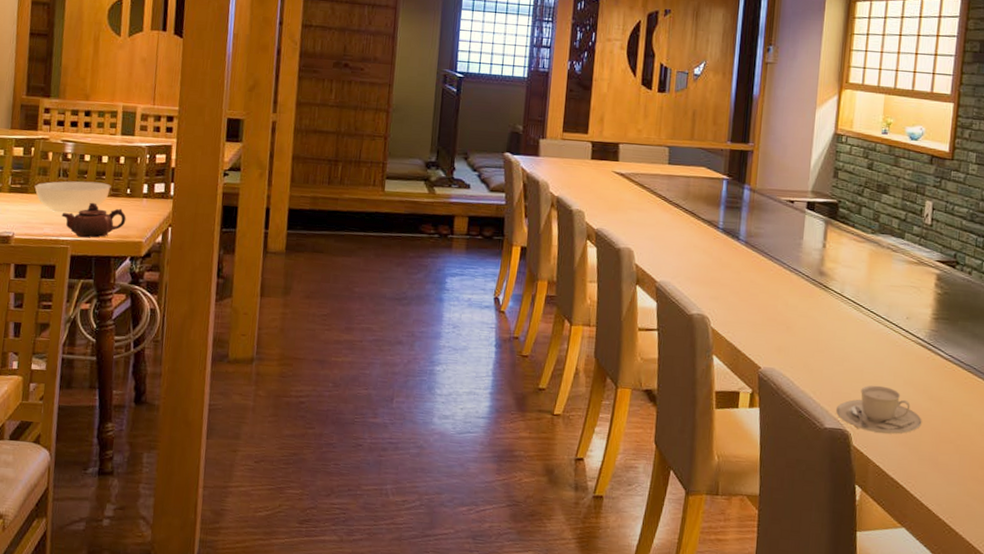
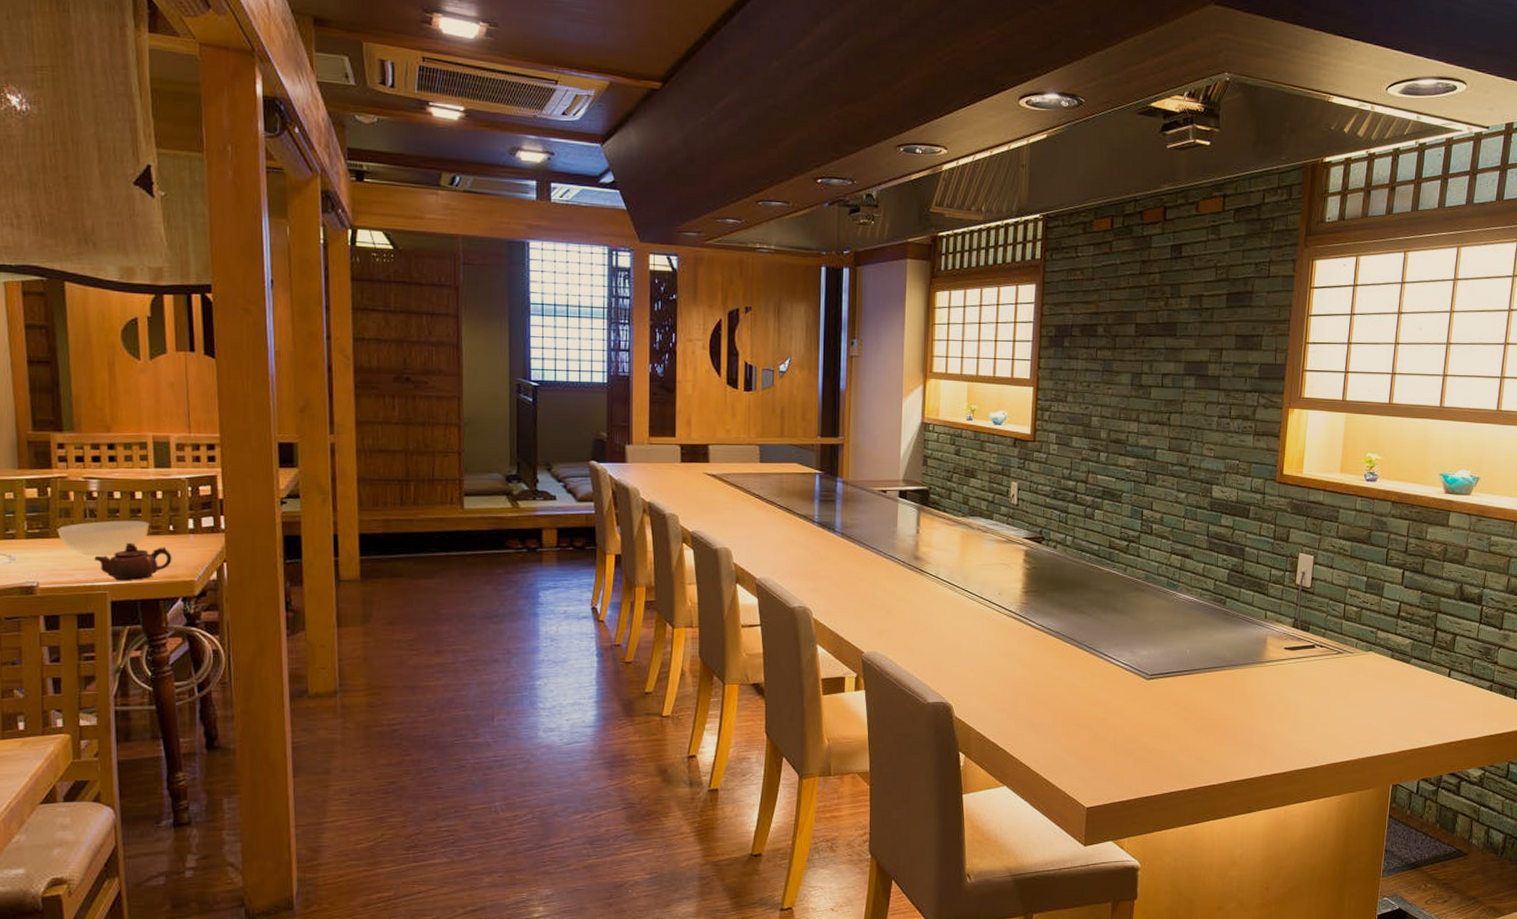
teacup: present [835,385,922,434] -> none [937,658,1017,702]

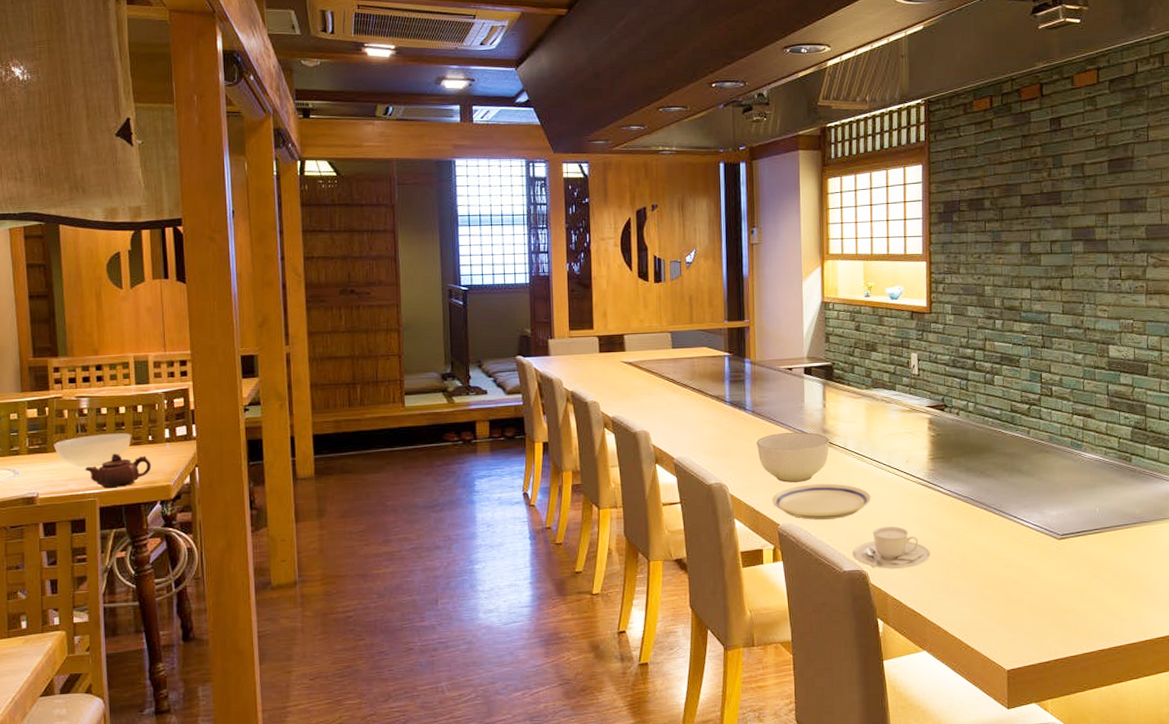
bowl: none [844,557,922,610] -> present [756,431,830,483]
plate: none [857,612,961,649] -> present [771,483,871,520]
teacup: none [937,658,1017,702] -> present [851,526,931,569]

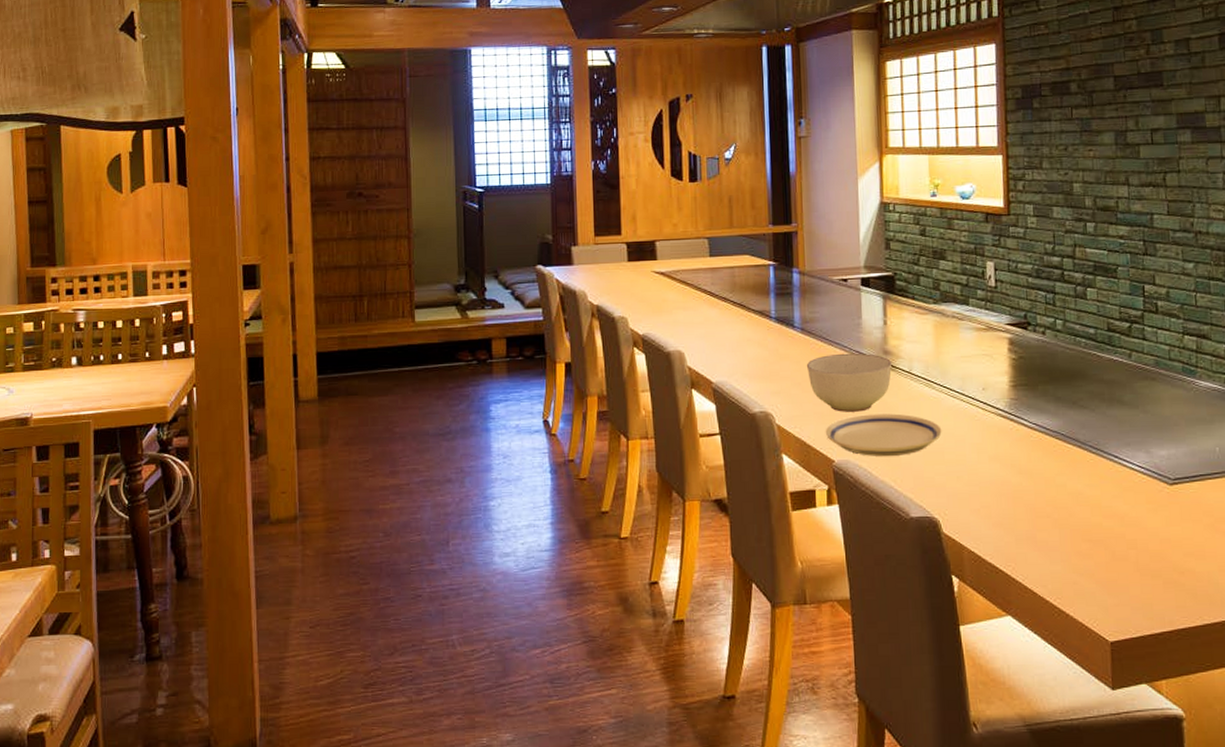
bowl: present [54,433,132,467] -> none [49,349,129,386]
teapot: present [85,453,152,488] -> none [80,371,148,408]
teacup: present [851,526,931,569] -> none [920,465,1014,516]

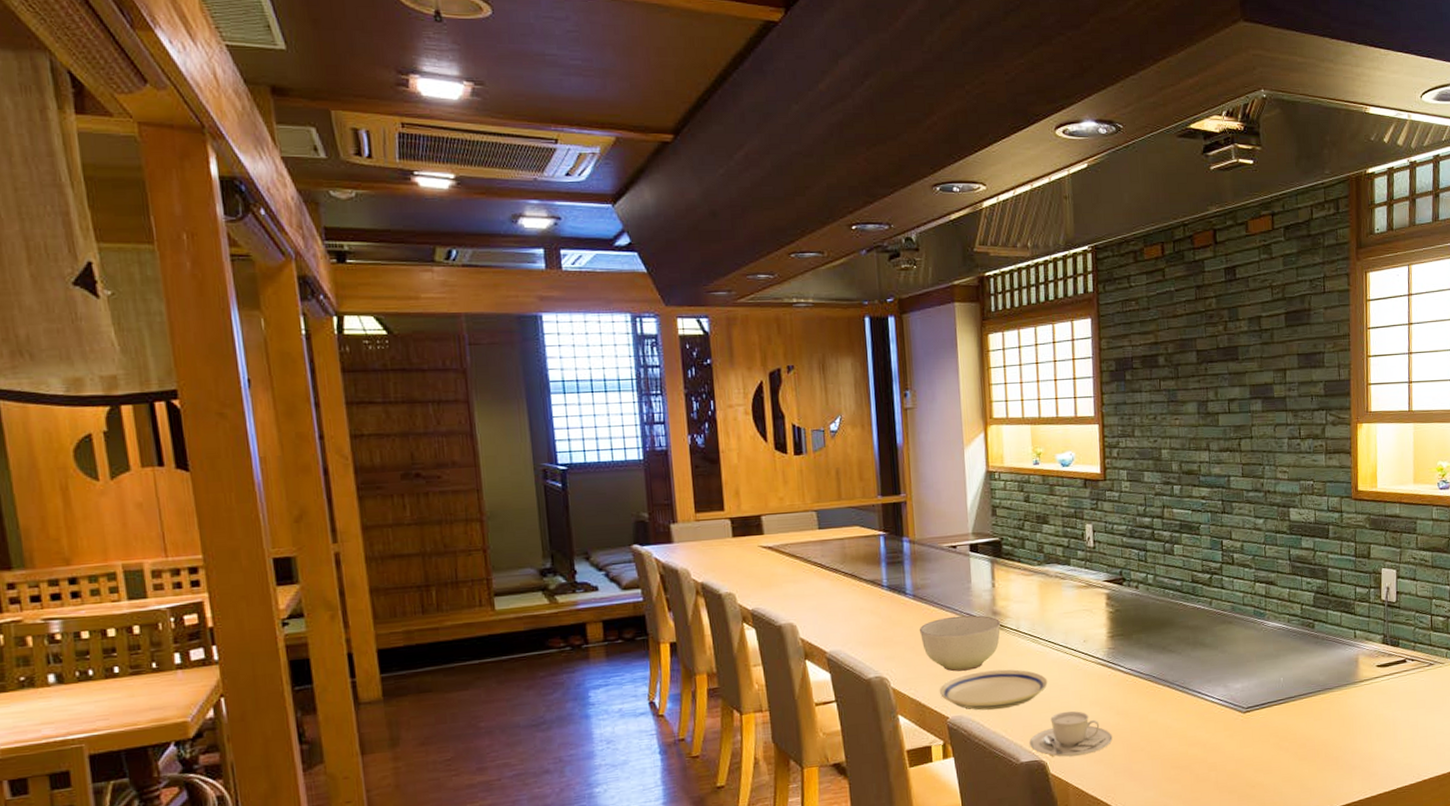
teacup: none [920,465,1014,516] -> present [1029,710,1113,757]

